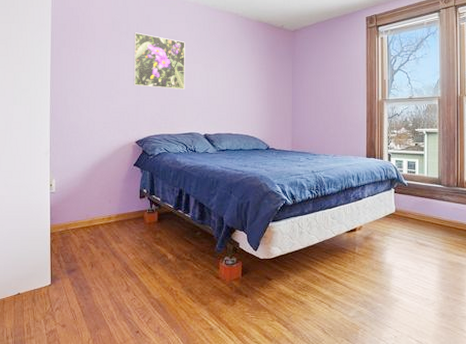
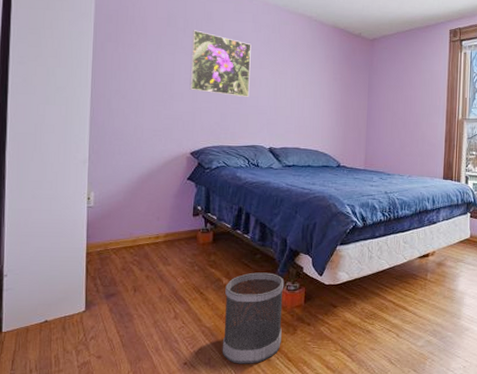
wastebasket: none [169,248,223,333] -> present [222,272,285,364]

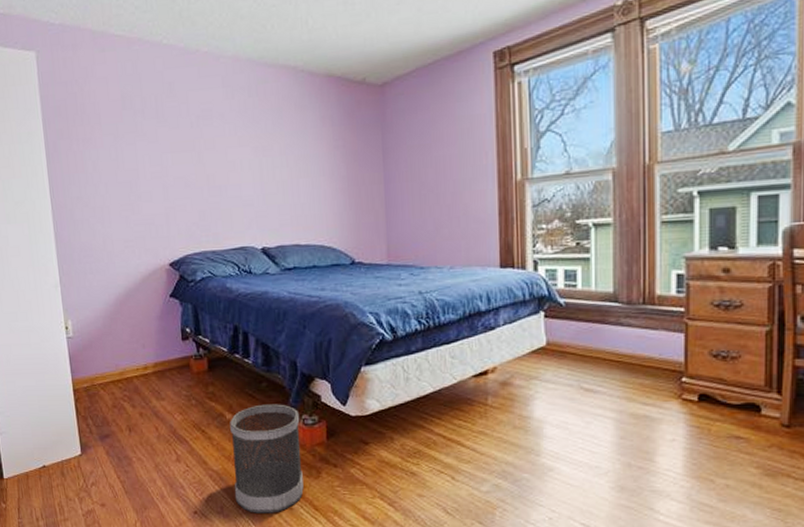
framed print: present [189,30,251,98] -> none [153,109,230,188]

